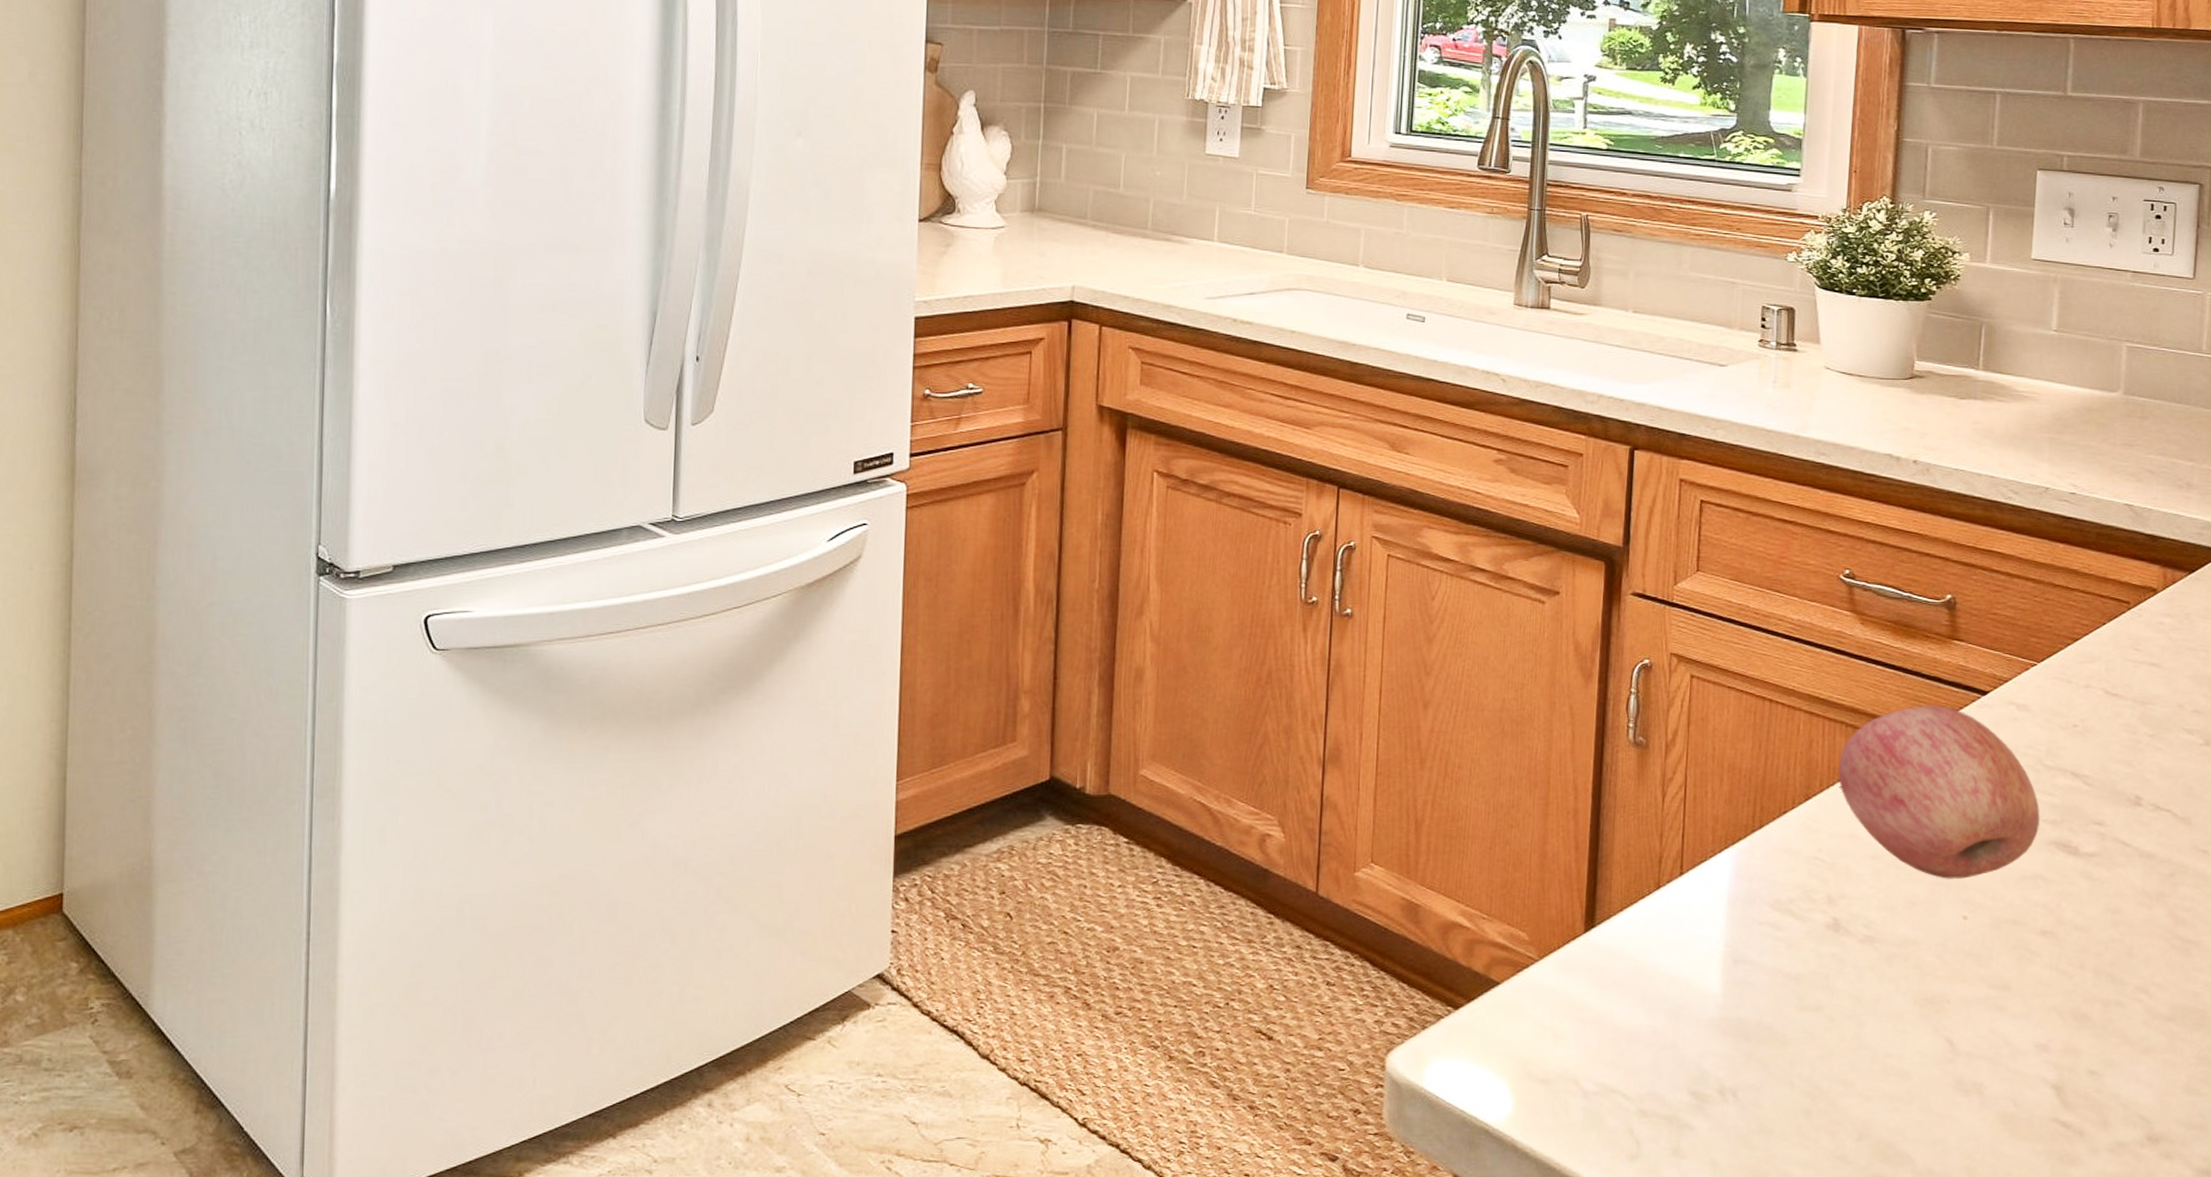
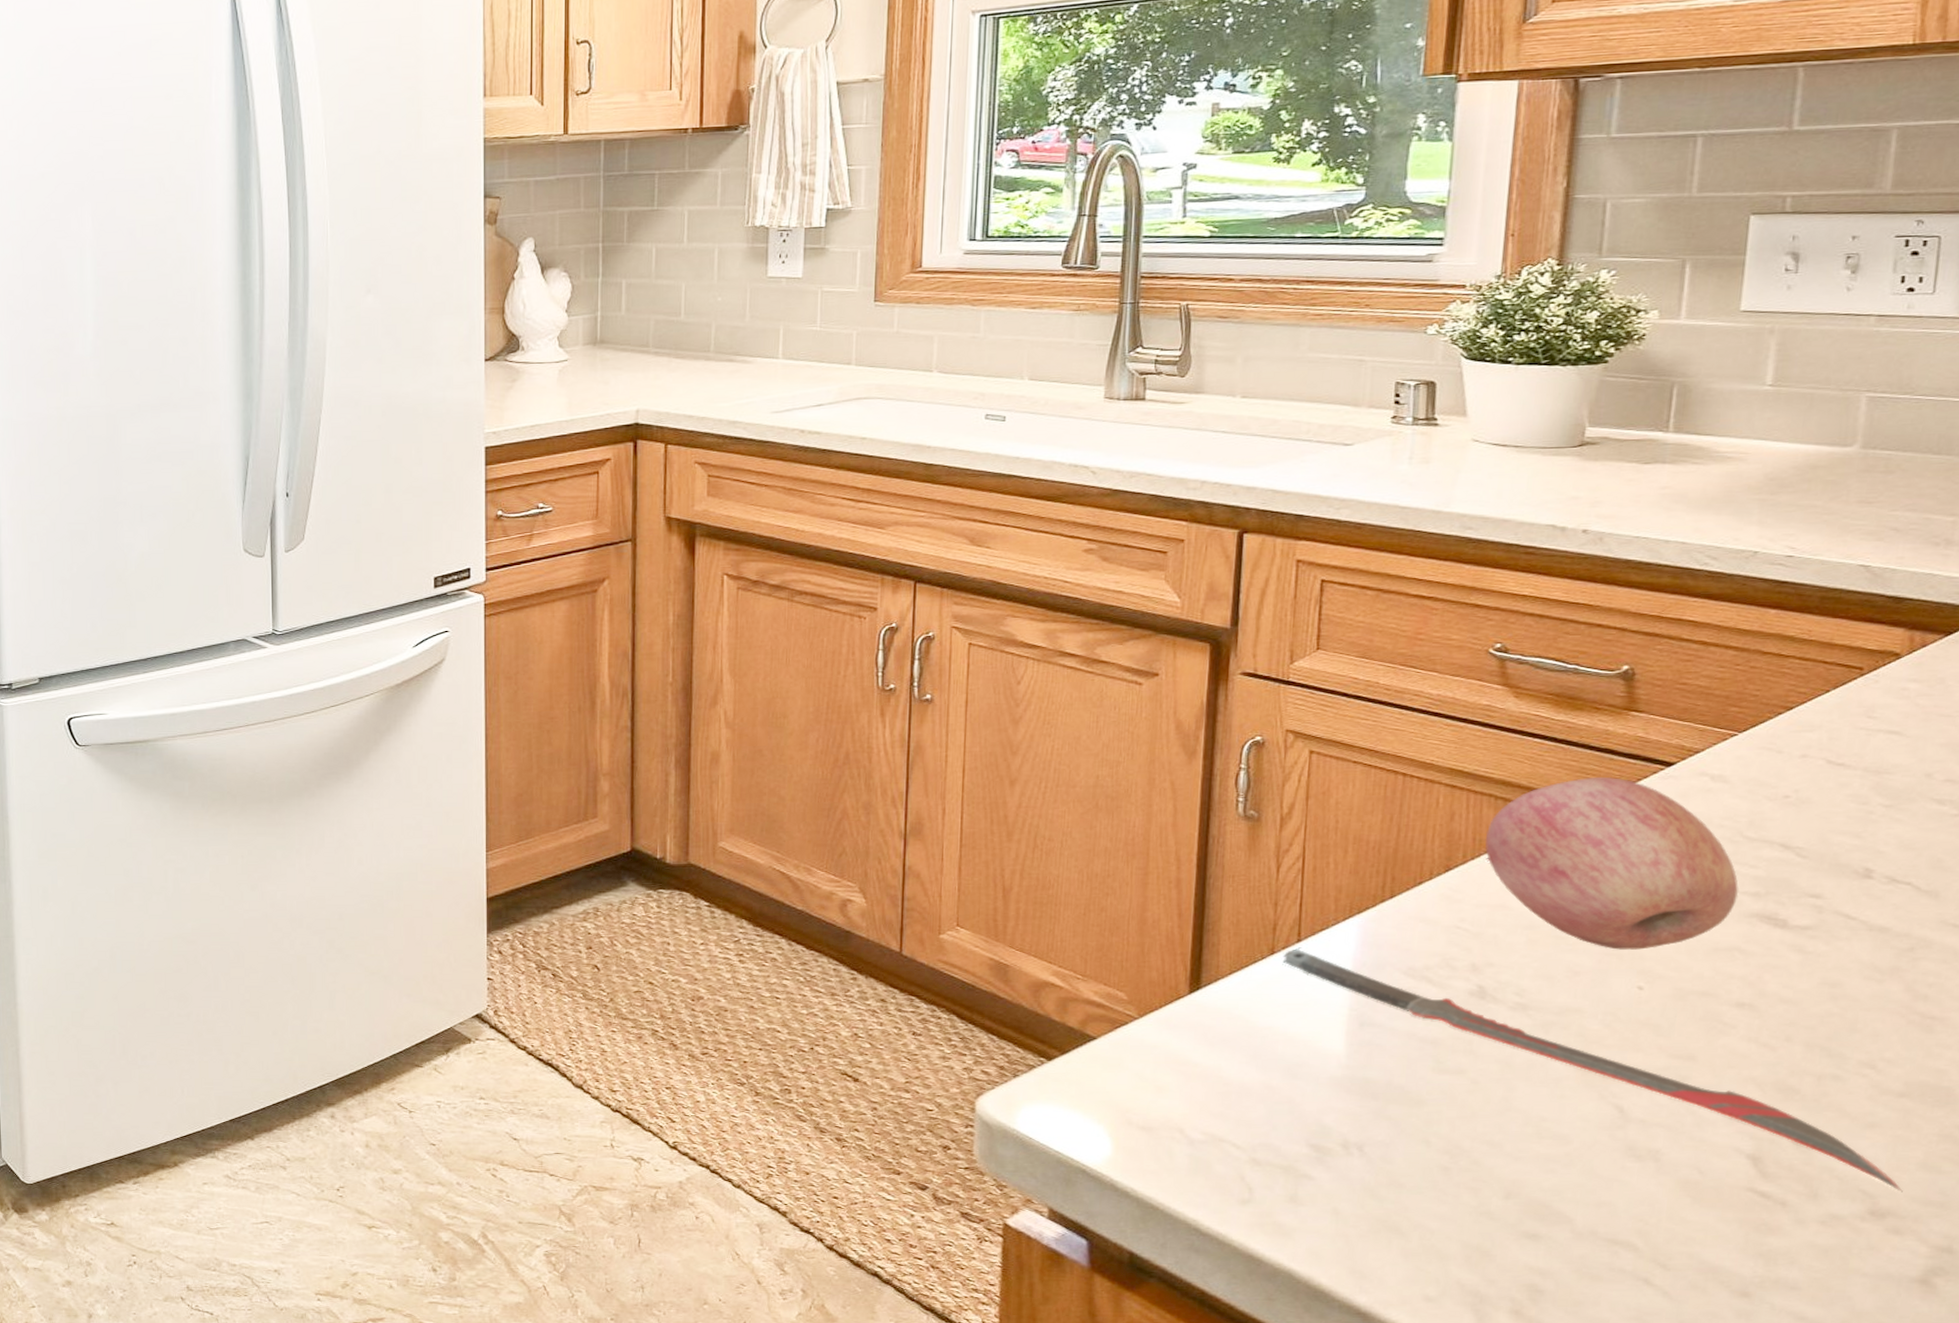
knife: none [1668,882,2172,1117] -> present [1284,948,1903,1193]

